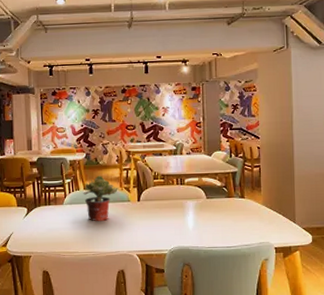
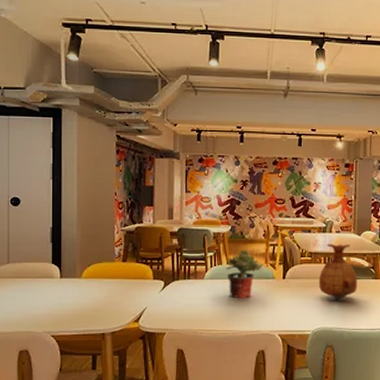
vase: none [172,165,211,219] -> present [318,243,358,299]

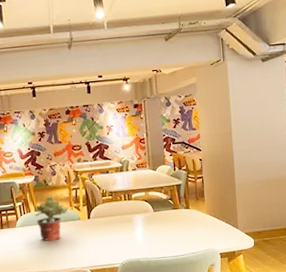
vase: present [318,243,358,299] -> none [121,180,158,232]

